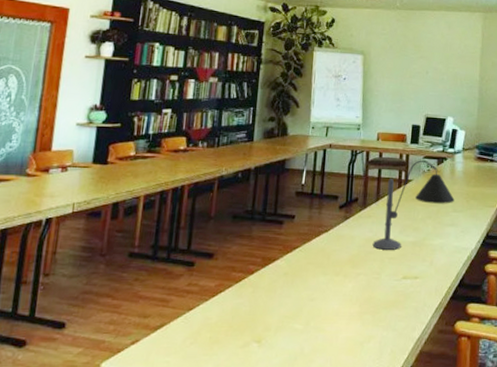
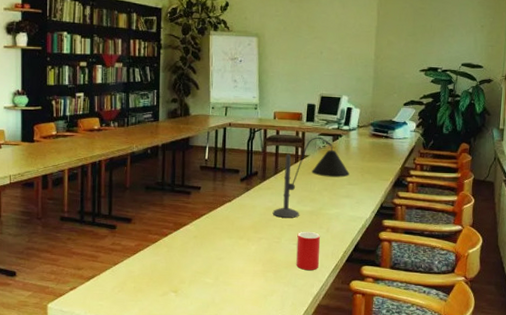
cup: none [396,265,424,311] -> present [296,231,321,271]

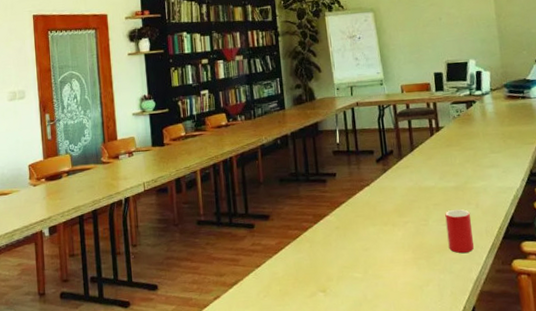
desk lamp: present [272,137,350,218] -> none [414,106,491,197]

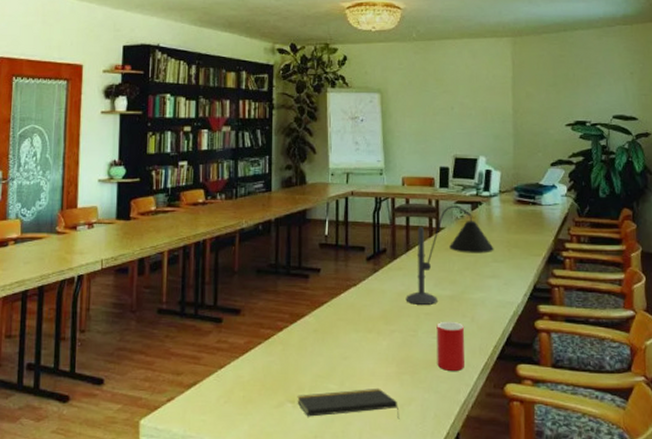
notepad: none [327,273,420,303] -> present [297,388,400,419]
desk lamp: none [414,106,491,197] -> present [405,205,494,305]

